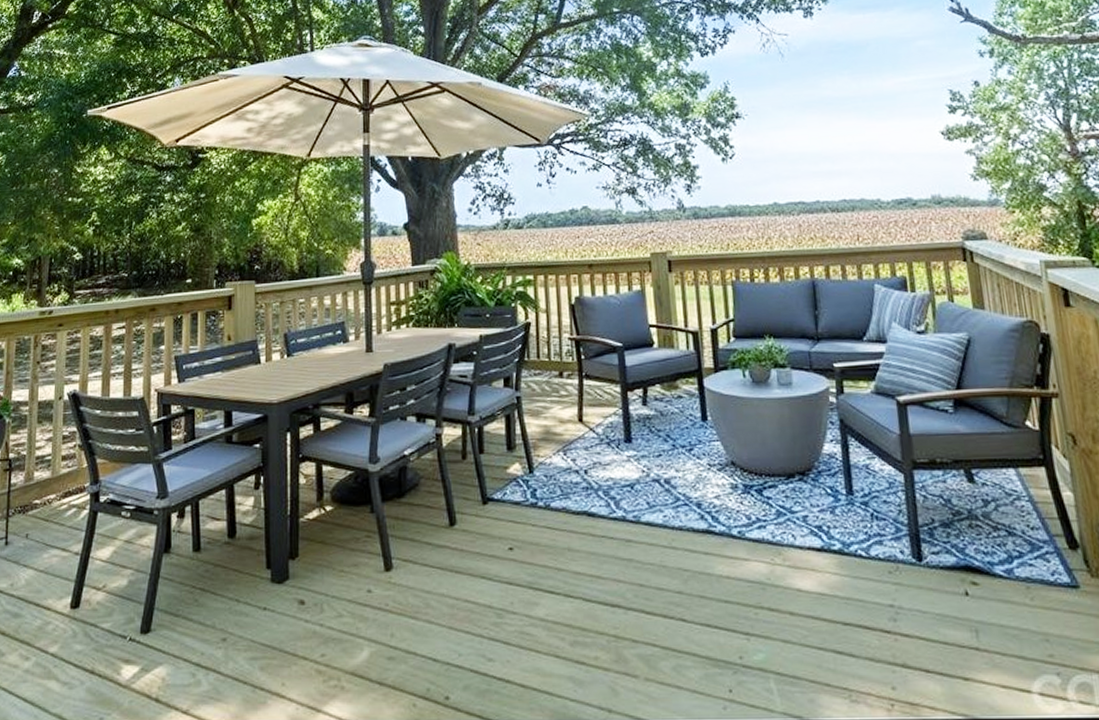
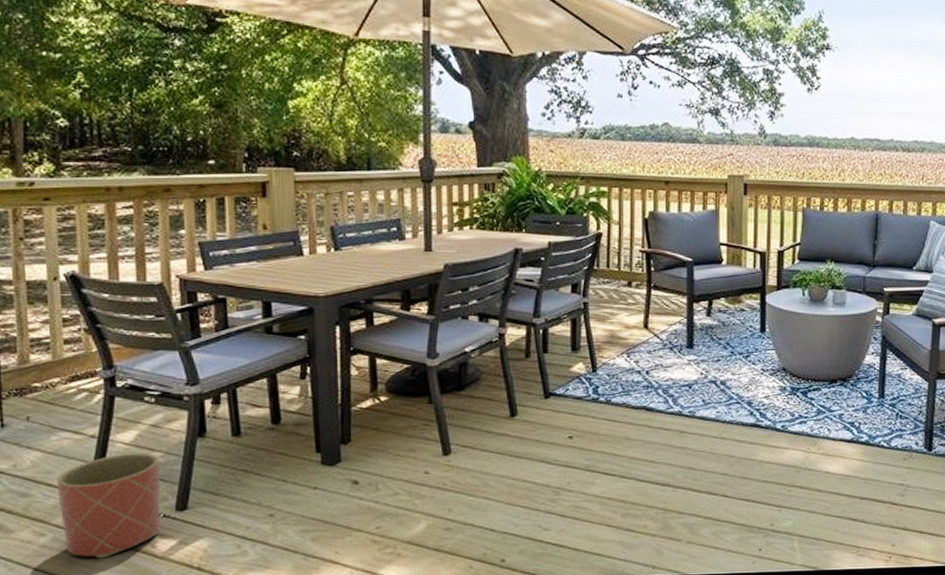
planter: none [43,570,130,686] -> present [56,452,161,559]

